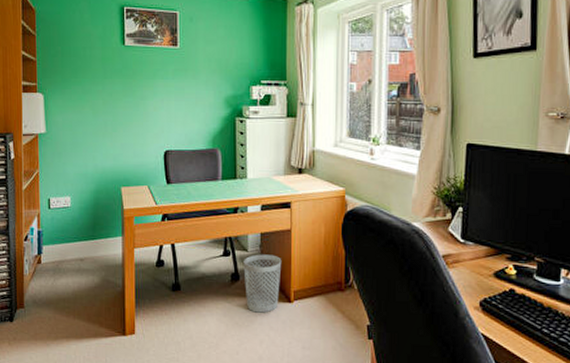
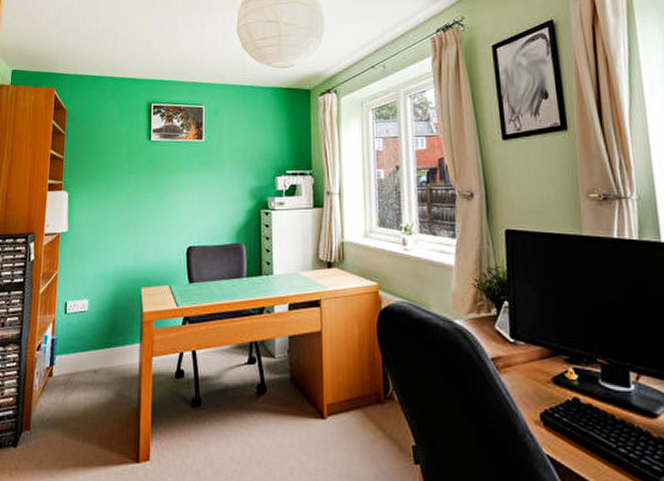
wastebasket: present [243,254,282,313] -> none [270,361,313,432]

